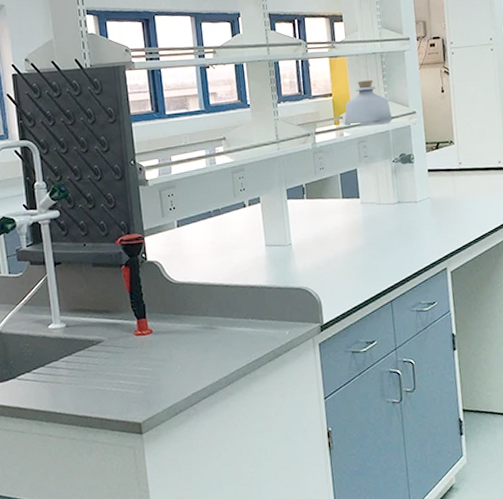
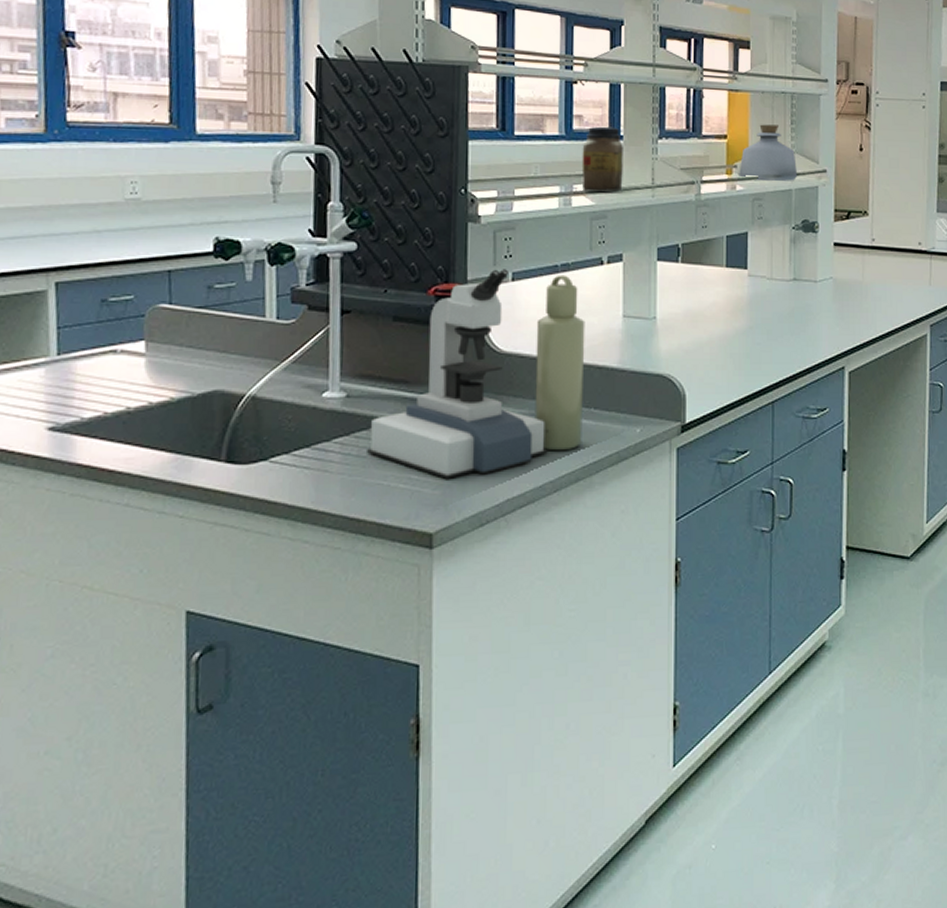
microscope: none [85,219,220,382] -> present [365,269,548,479]
bottle: none [200,218,245,354] -> present [535,275,585,451]
jar: none [219,98,254,151] -> present [581,126,623,192]

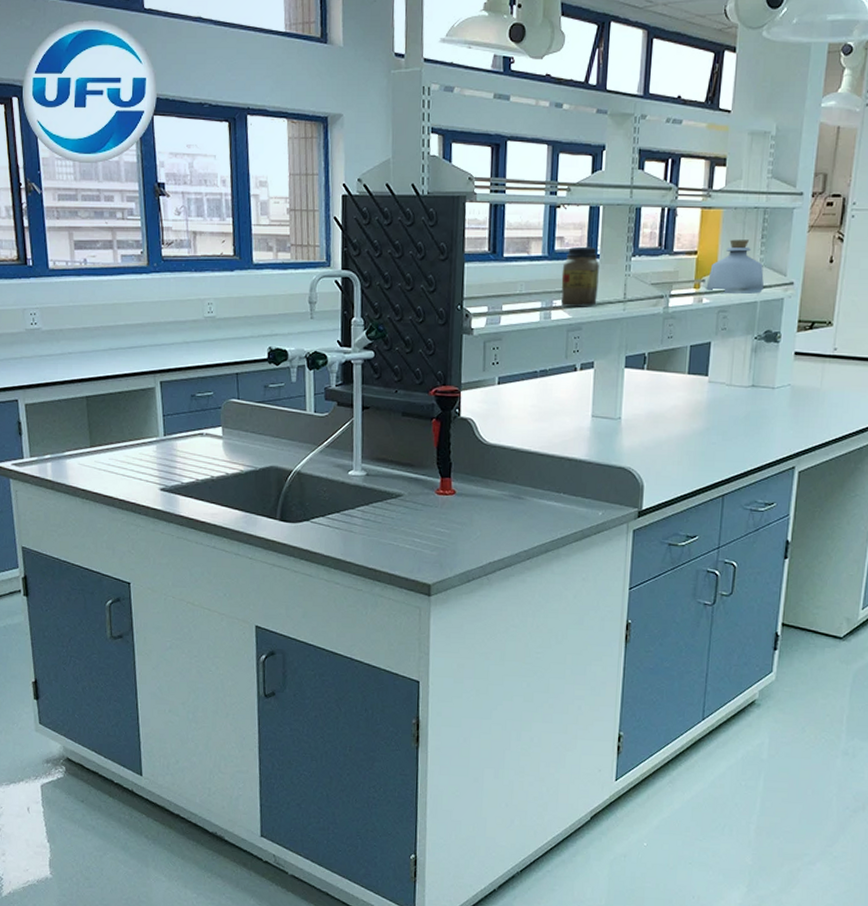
microscope: present [365,269,548,479] -> none [380,374,523,543]
bottle: present [535,275,585,451] -> none [513,379,559,527]

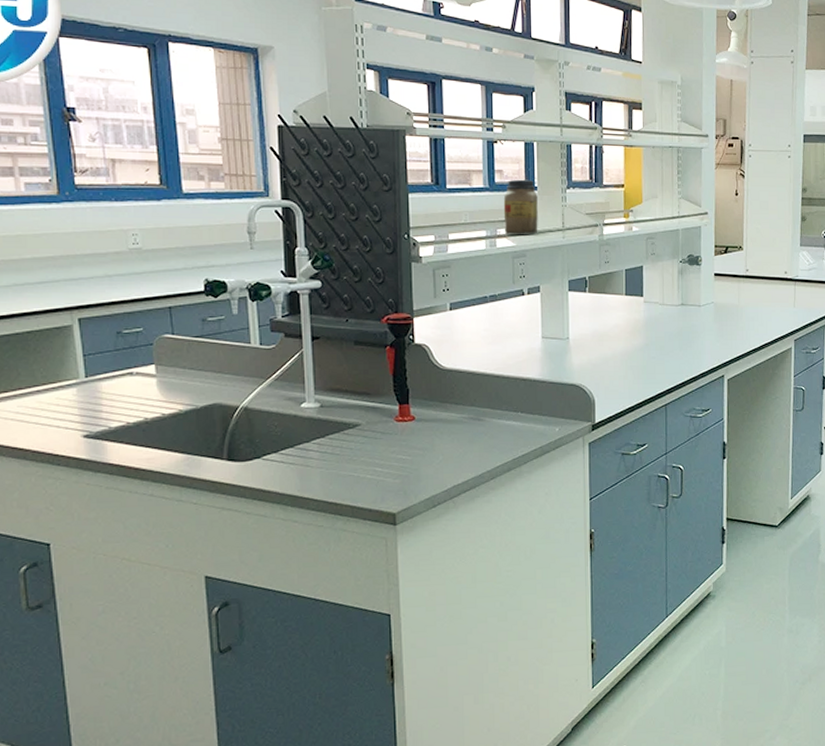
bottle: present [706,239,765,295] -> none [634,174,684,223]

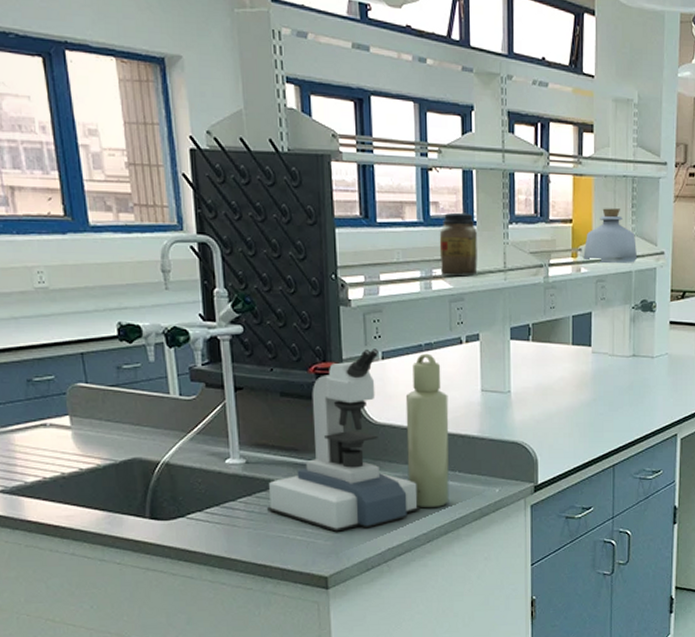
microscope: none [338,300,485,470] -> present [266,349,421,532]
bottle: none [471,304,512,447] -> present [405,353,449,508]
bottle: none [634,174,684,223] -> present [583,208,638,264]

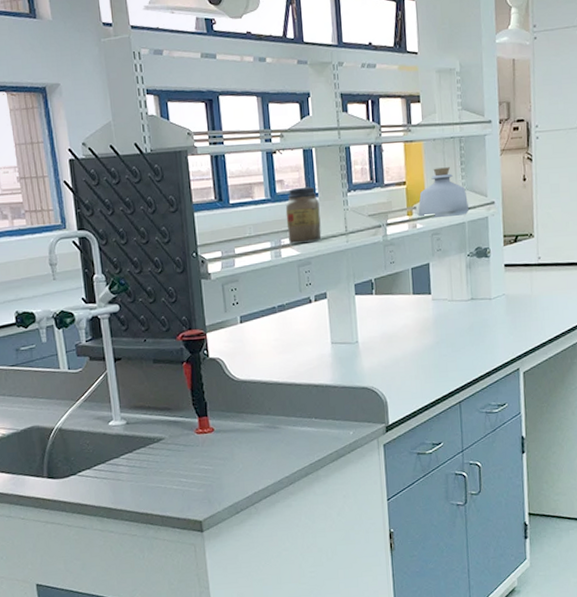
microscope: present [266,349,421,532] -> none [145,314,282,480]
bottle: present [405,353,449,508] -> none [263,314,308,454]

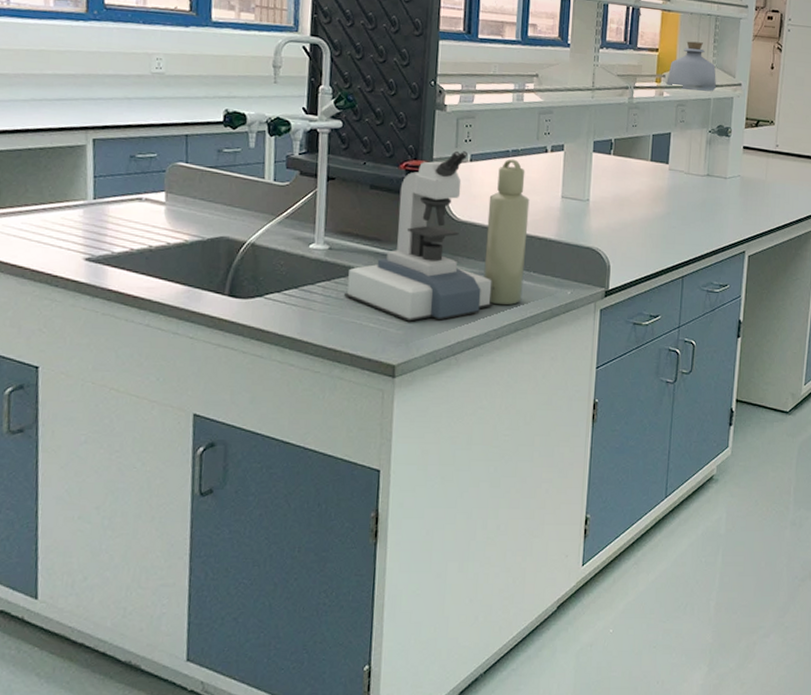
microscope: none [145,314,282,480] -> present [343,150,493,322]
bottle: none [263,314,308,454] -> present [483,159,530,306]
jar: present [285,186,322,243] -> none [533,34,570,92]

